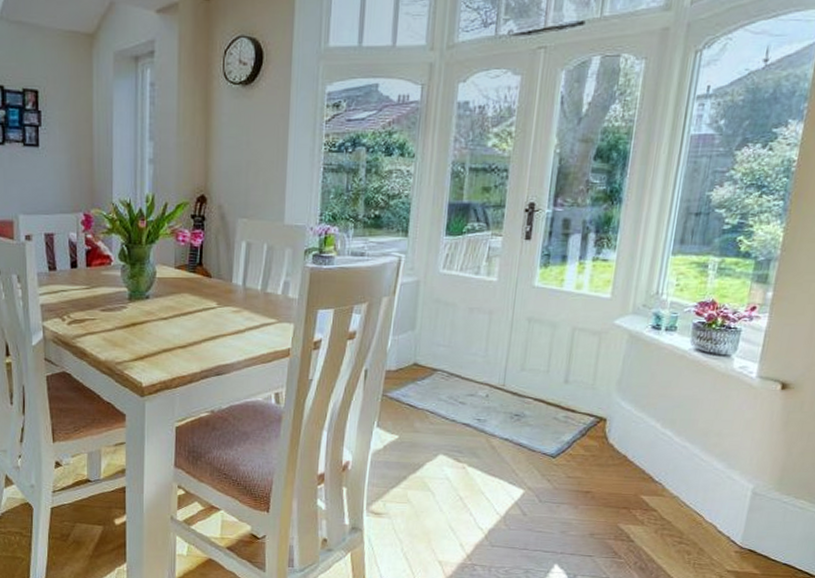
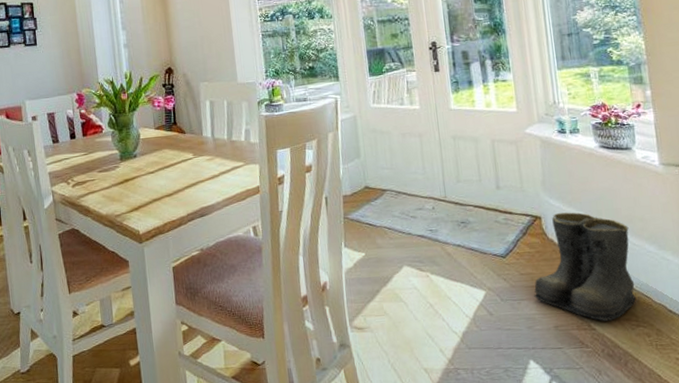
boots: none [576,417,701,535] -> present [534,212,640,321]

